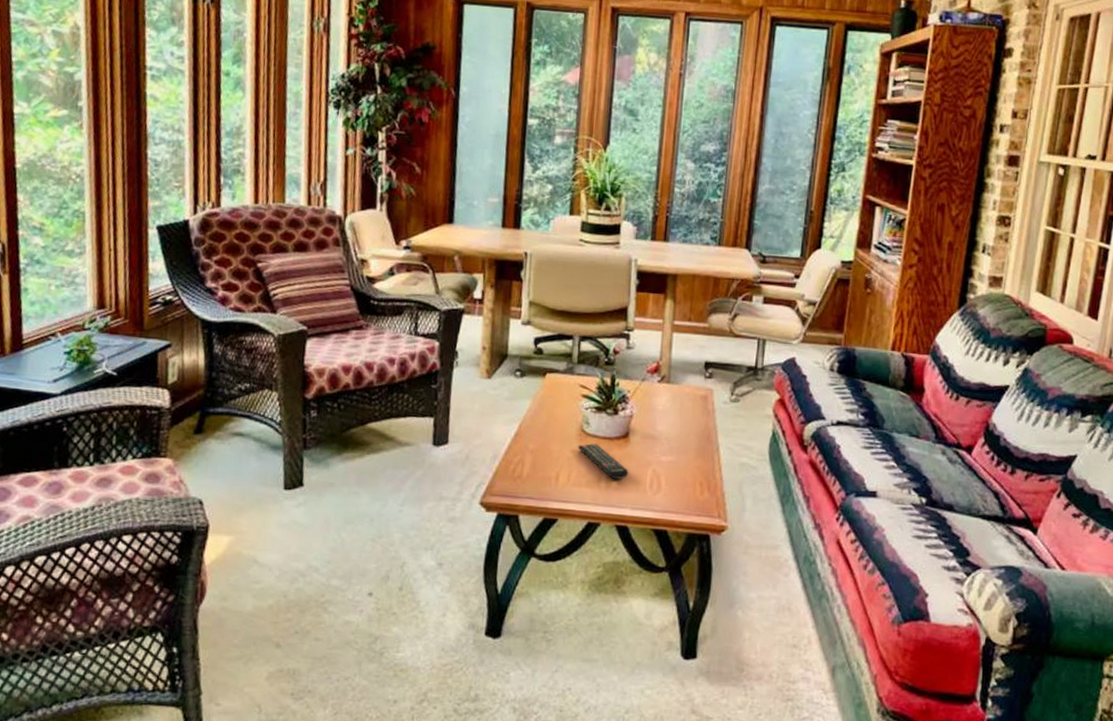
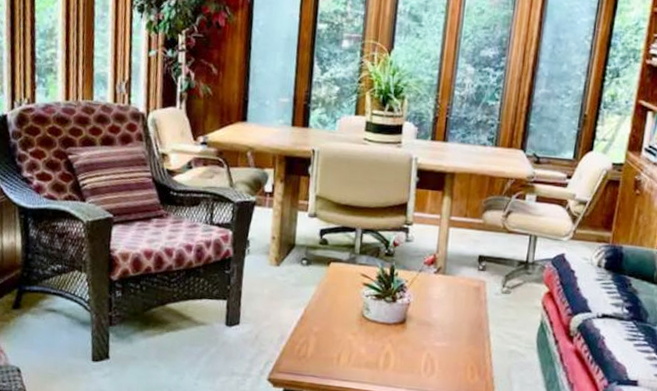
remote control: present [578,443,629,480] -> none [358,328,405,362]

